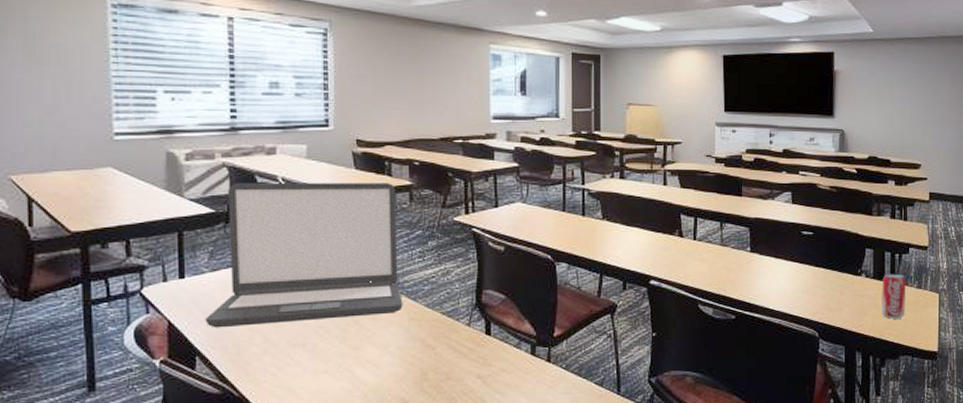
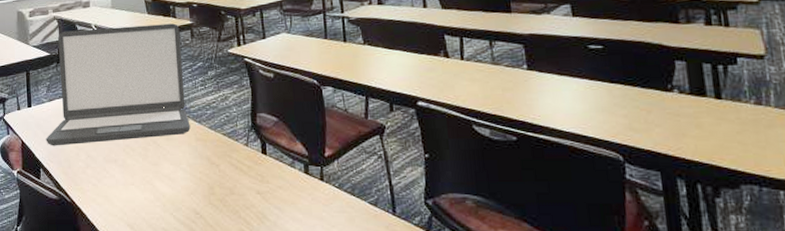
beverage can: present [882,273,905,319] -> none [702,88,742,141]

